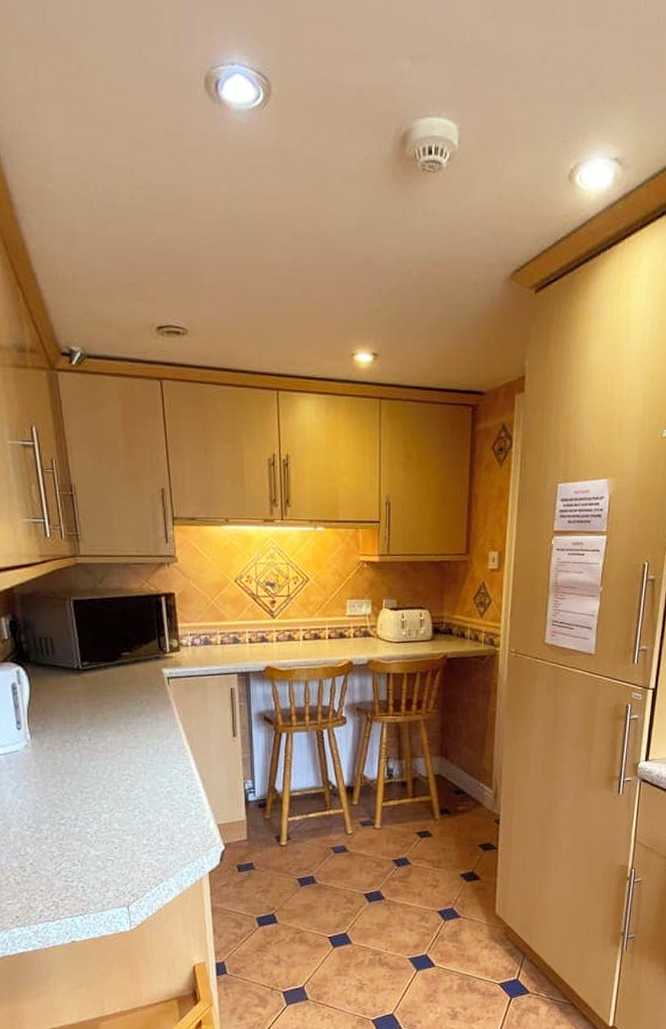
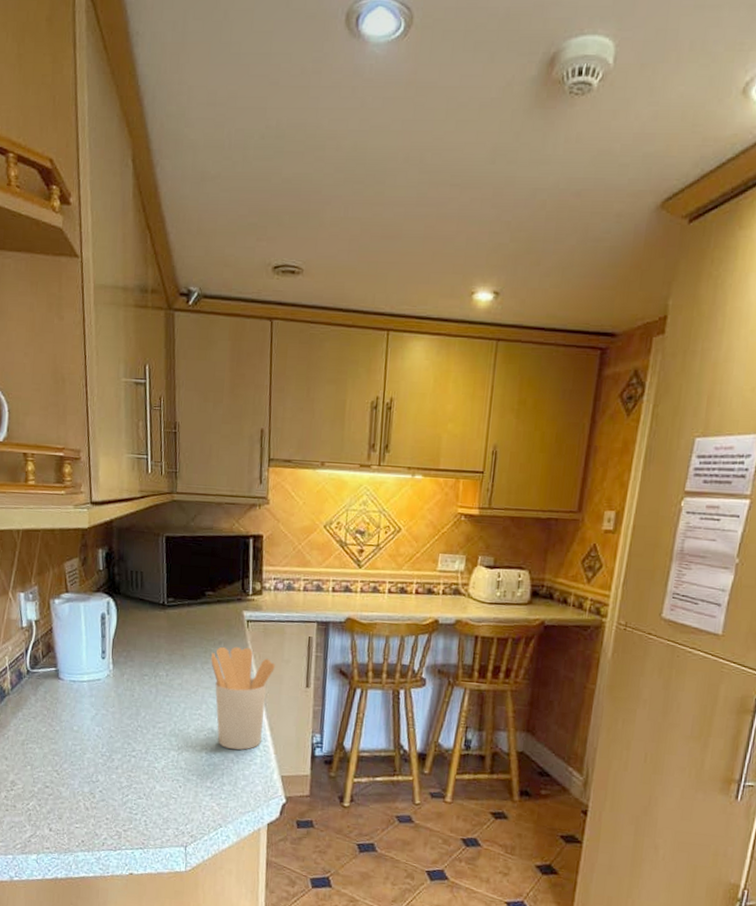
utensil holder: none [134,704,200,805] -> present [211,646,275,750]

